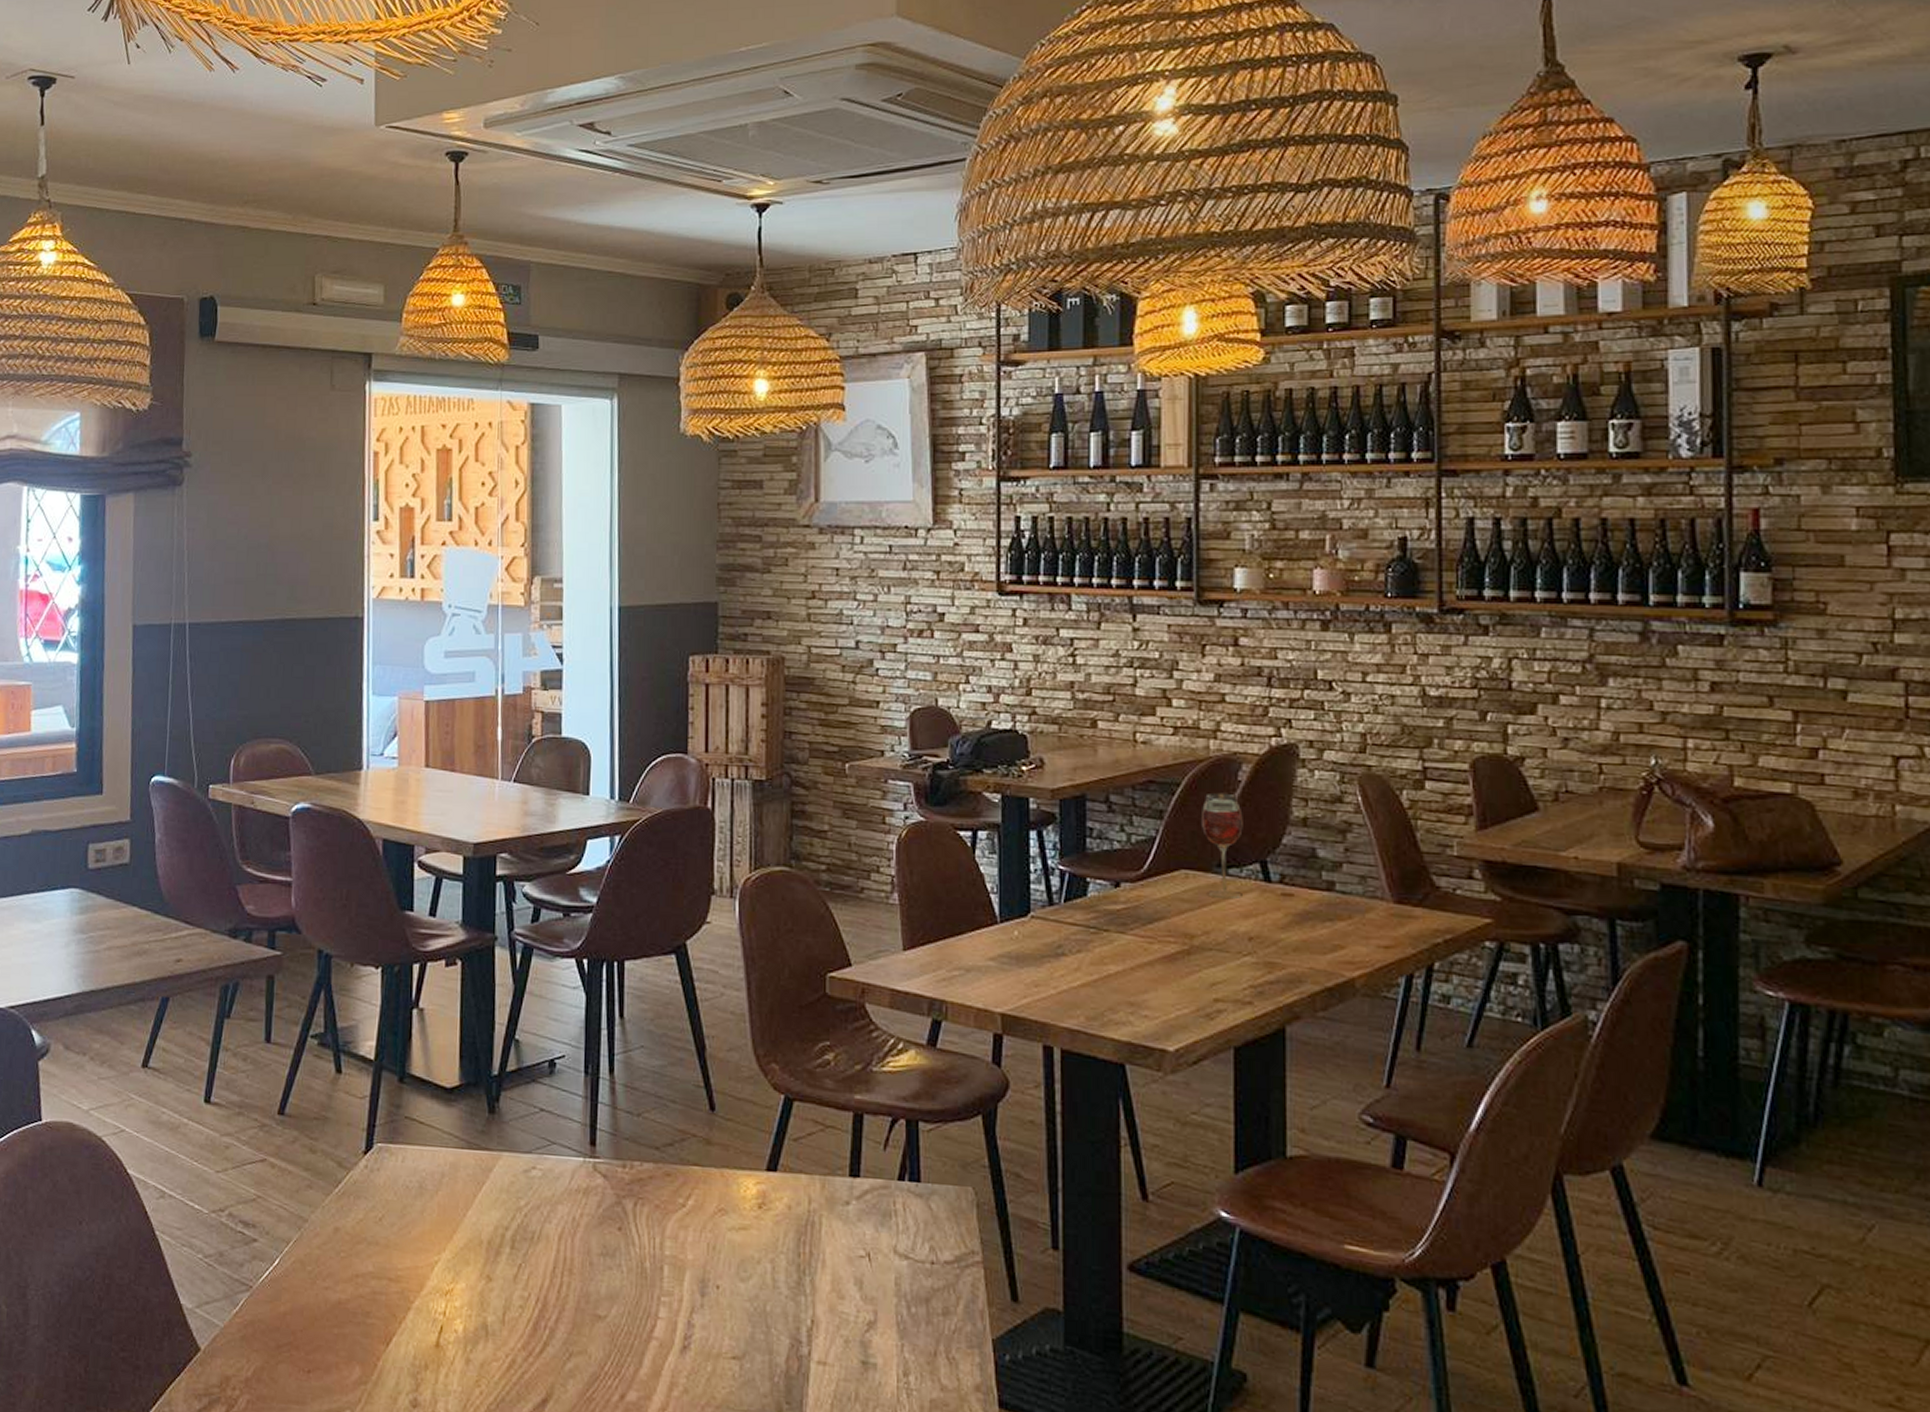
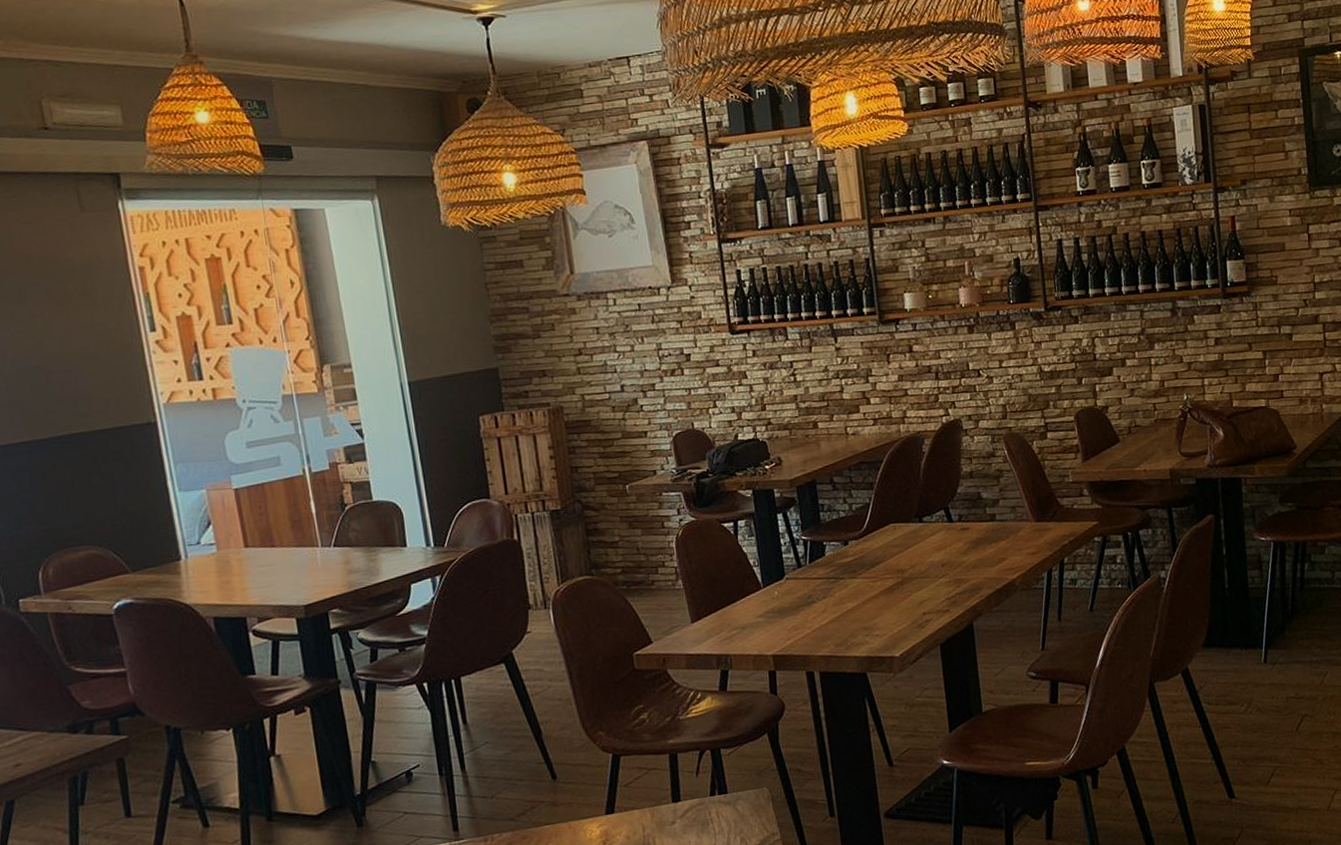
wineglass: present [1200,792,1243,900] -> none [899,462,935,541]

